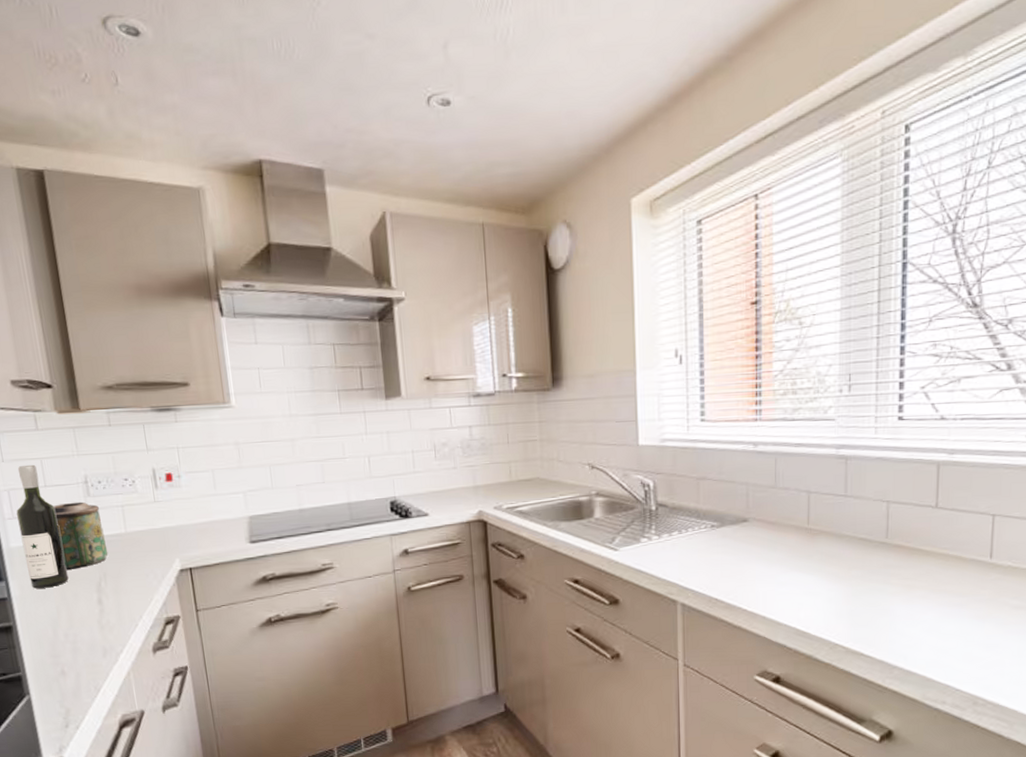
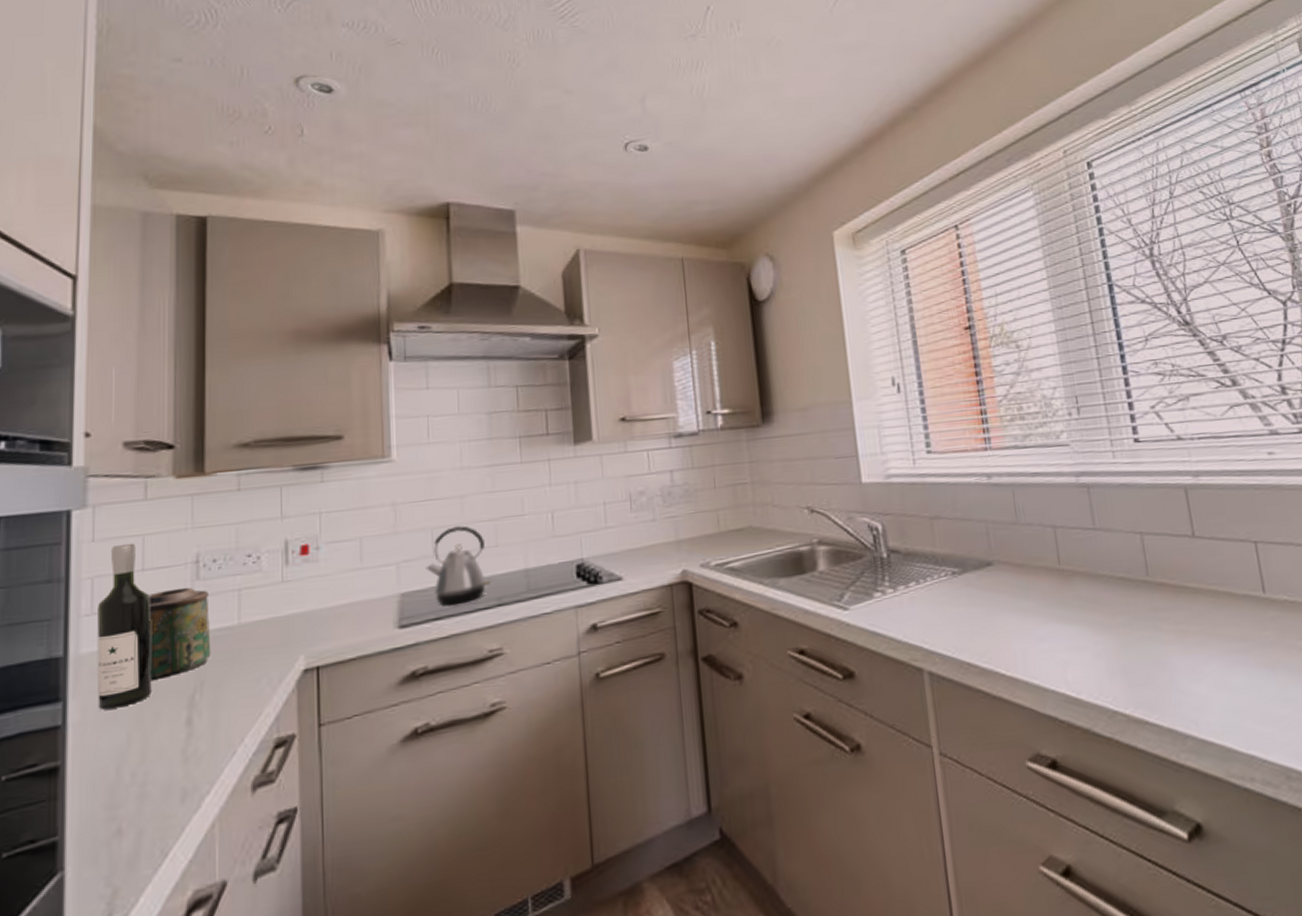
kettle: none [267,464,321,528] -> present [425,525,491,606]

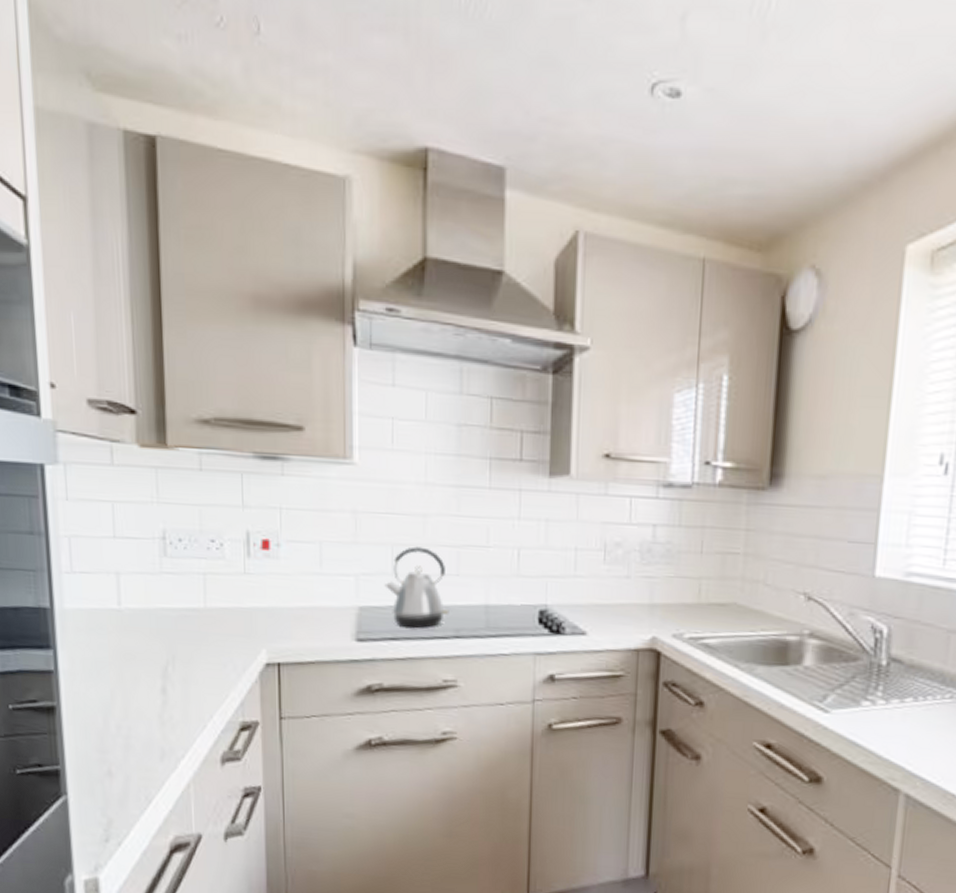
bottle: present [96,542,152,710] -> none [75,507,129,665]
canister: present [148,587,211,680] -> none [120,561,181,646]

